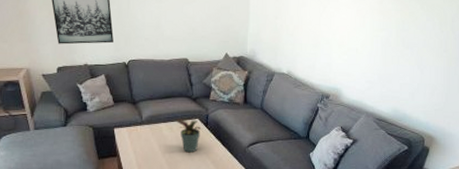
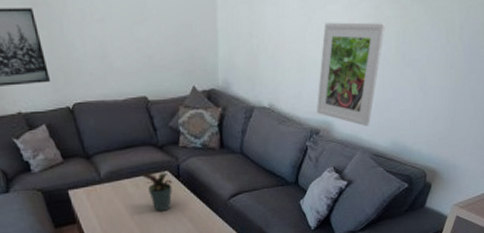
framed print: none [328,11,388,94] -> present [317,22,386,126]

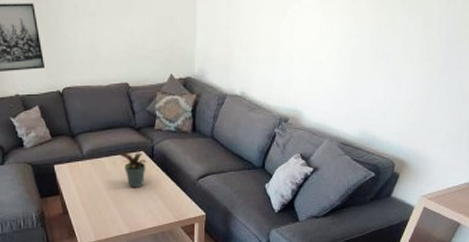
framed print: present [317,22,386,126] -> none [287,15,361,115]

